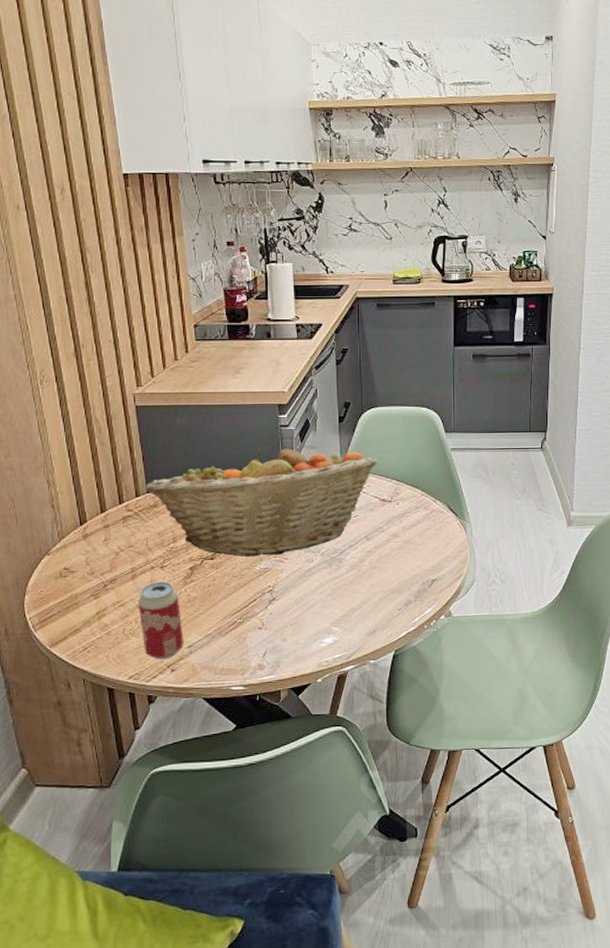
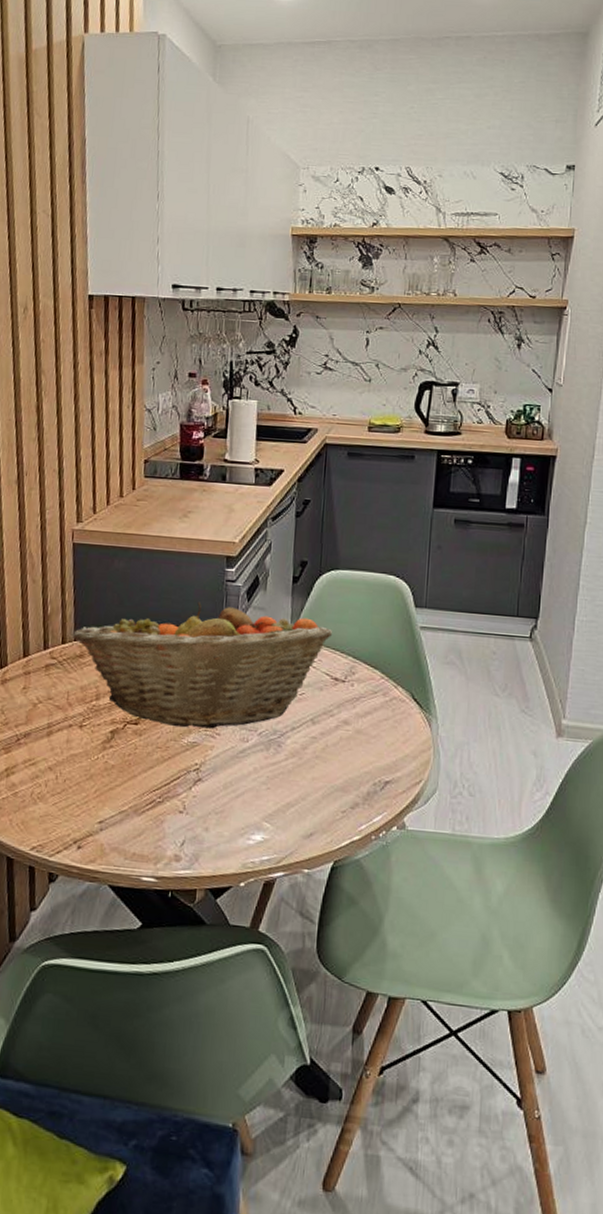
beverage can: present [138,581,183,660] -> none [50,742,95,834]

